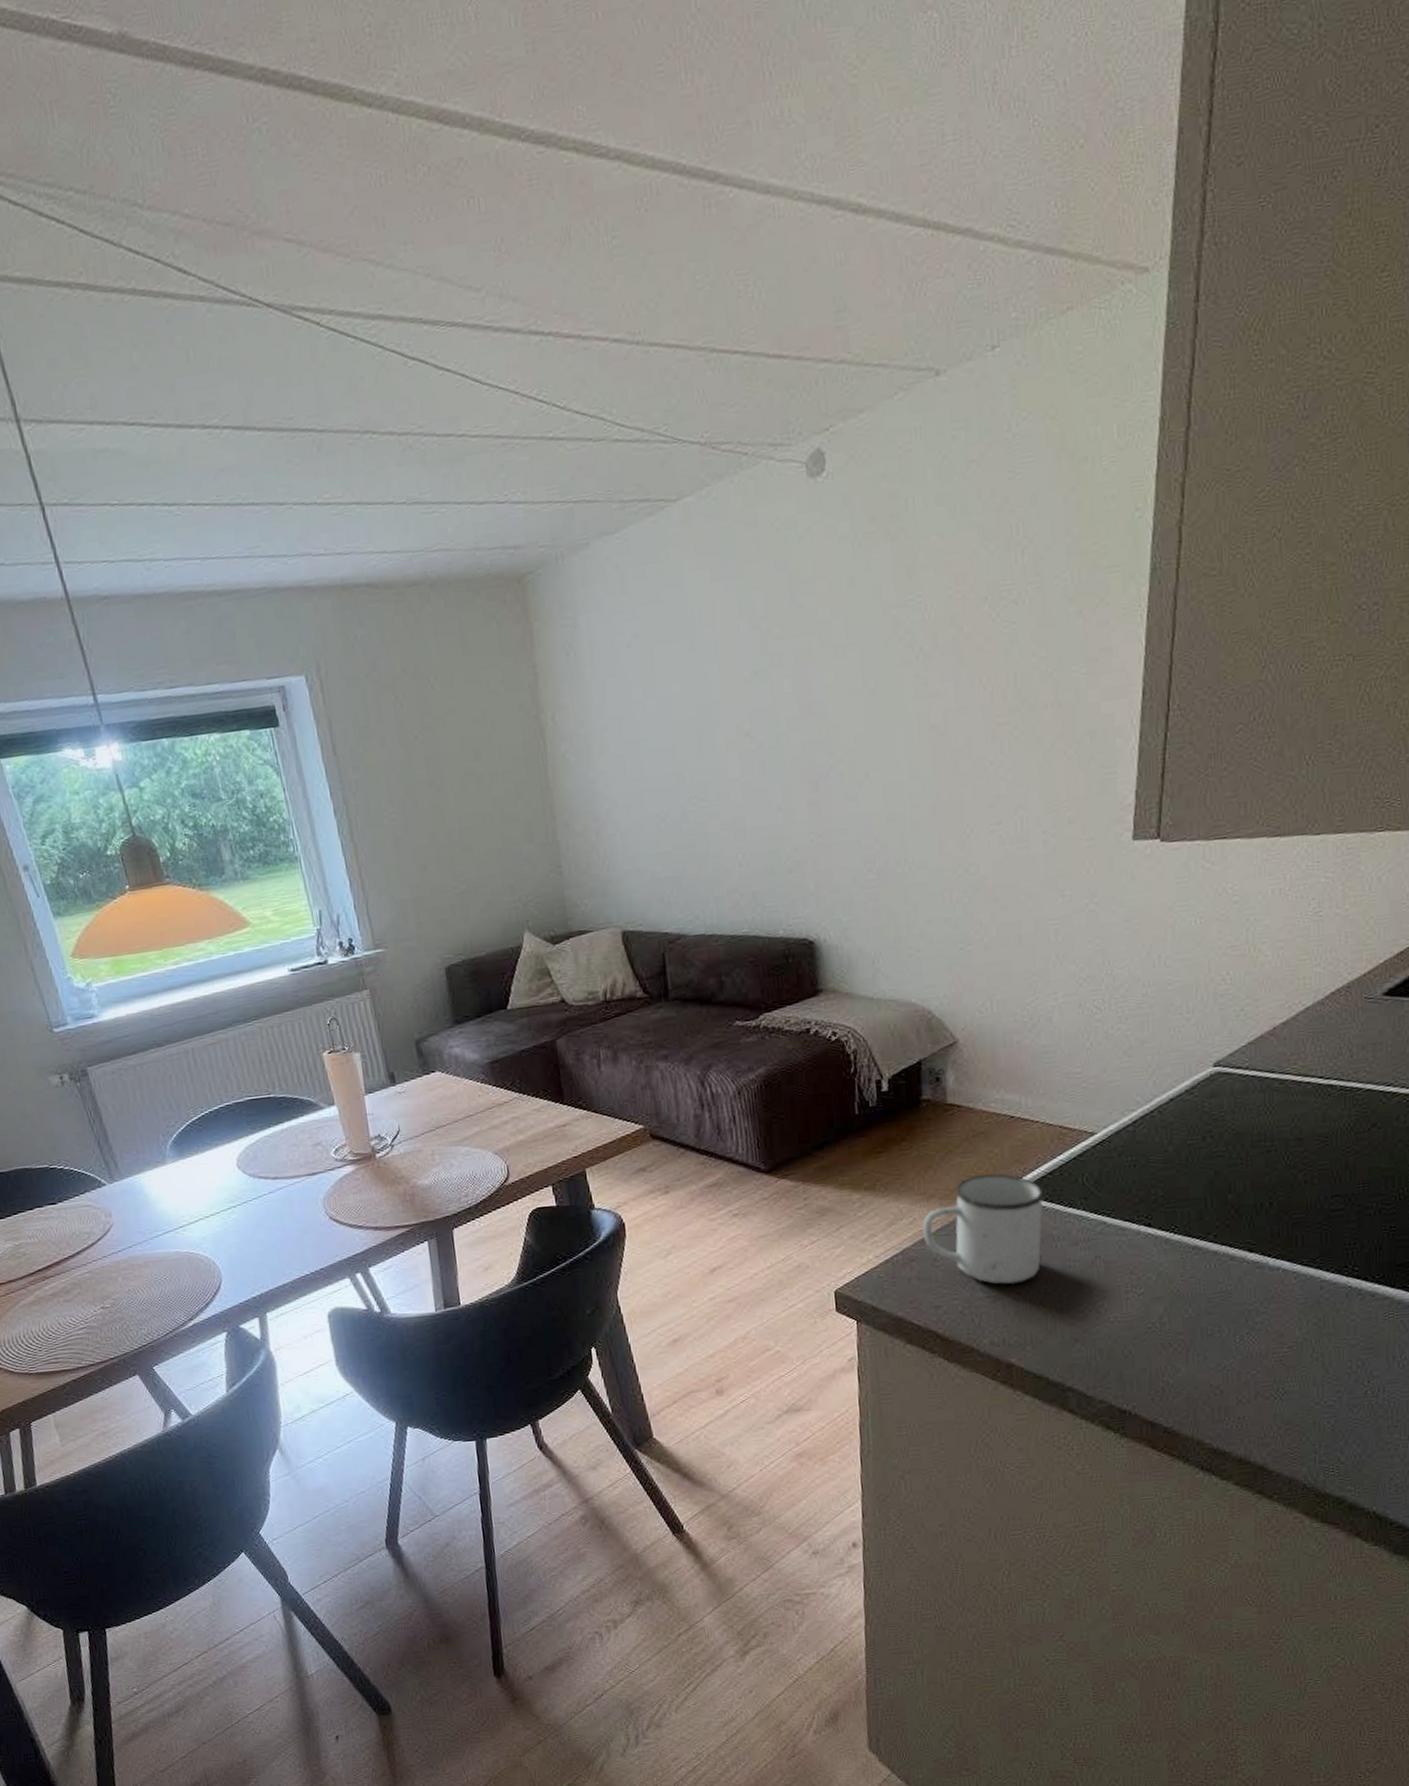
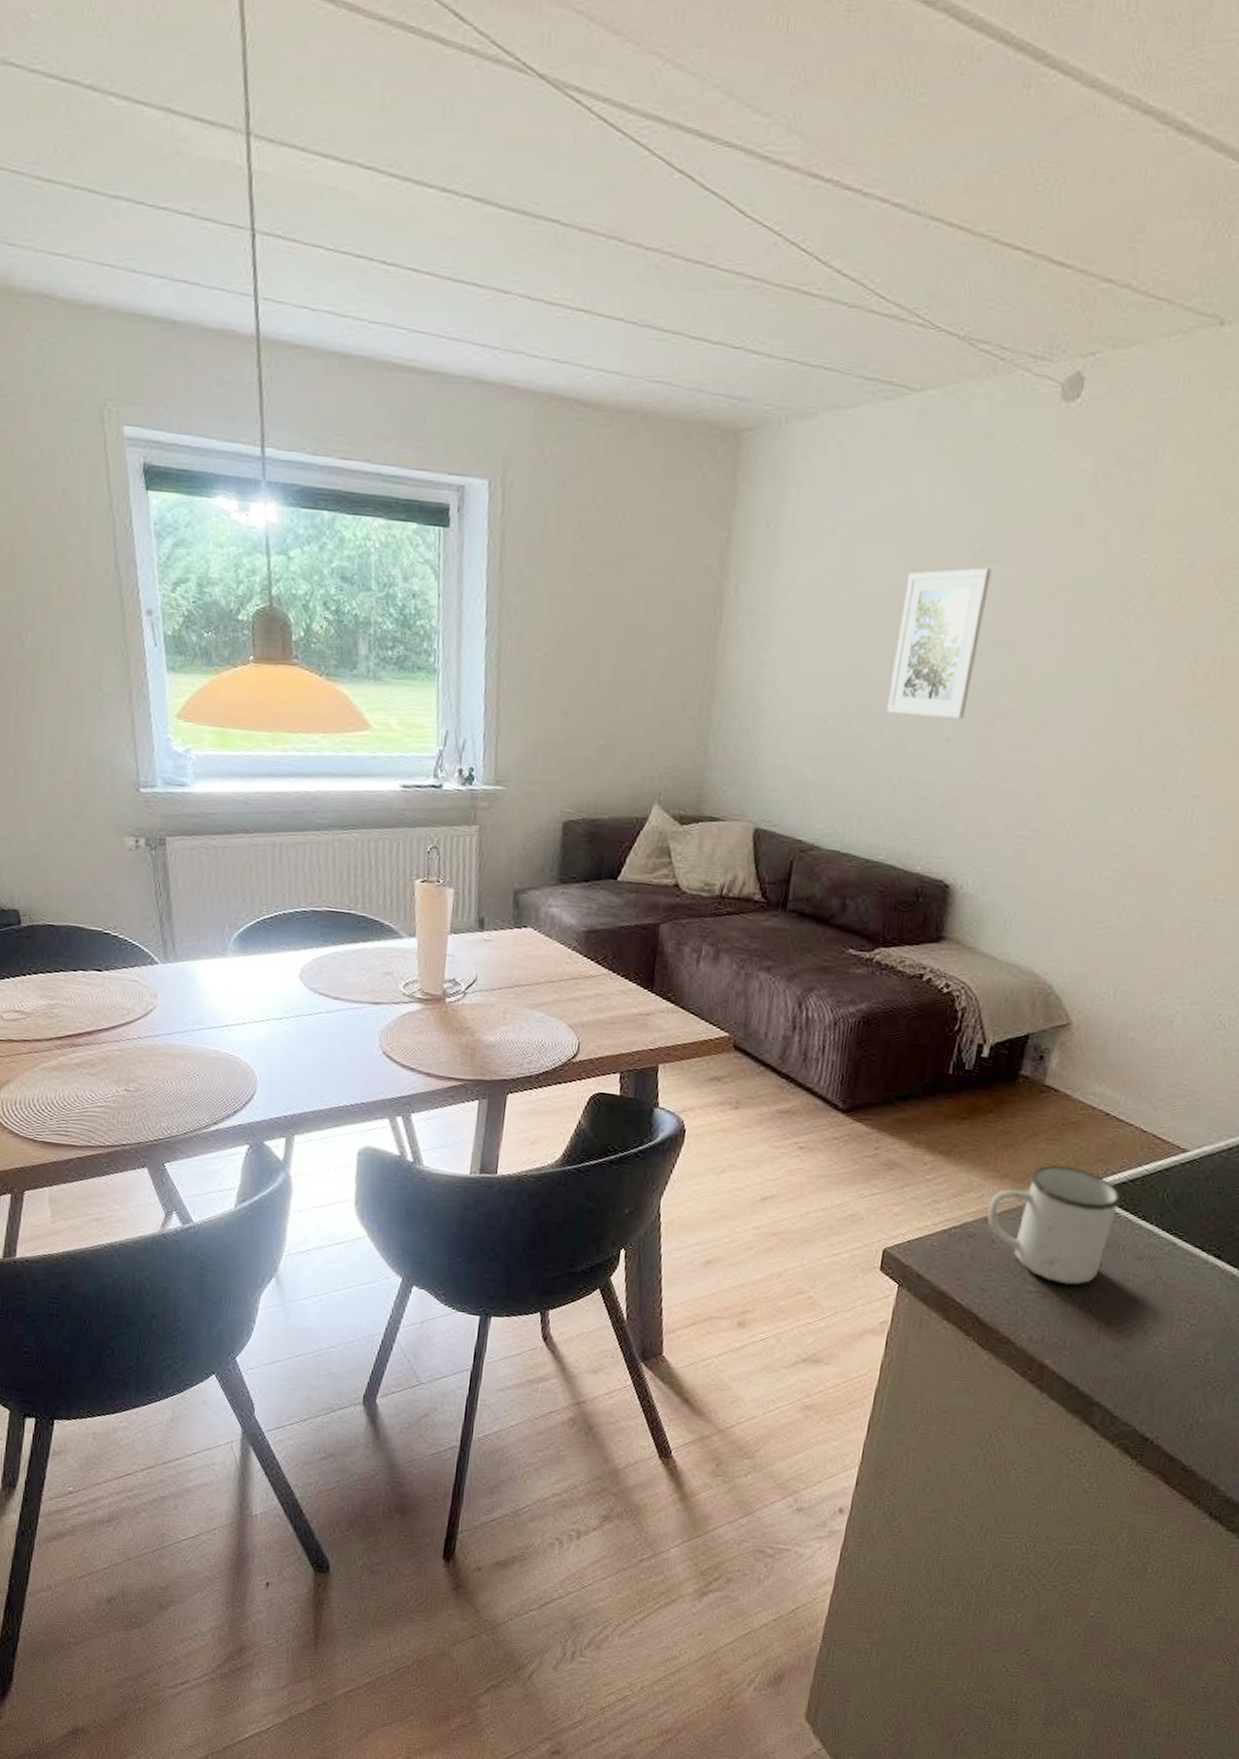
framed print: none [707,644,790,798] -> present [887,567,993,719]

